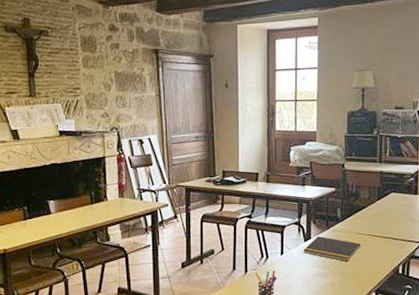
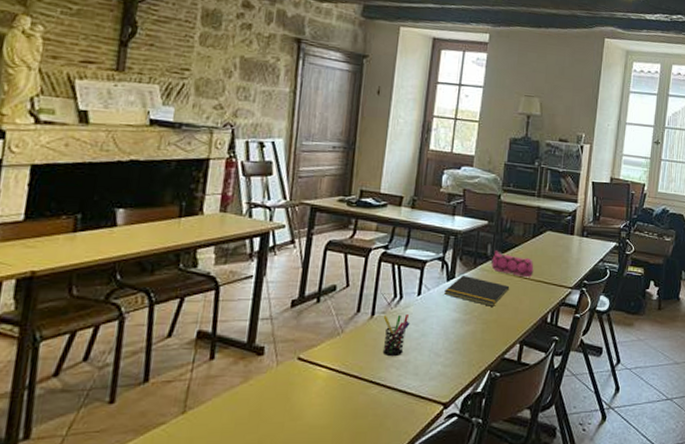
pencil case: none [341,213,382,236] -> present [490,250,534,278]

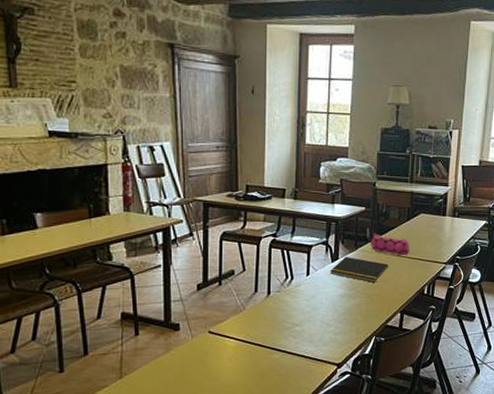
pen holder: present [382,314,410,357] -> none [278,292,302,328]

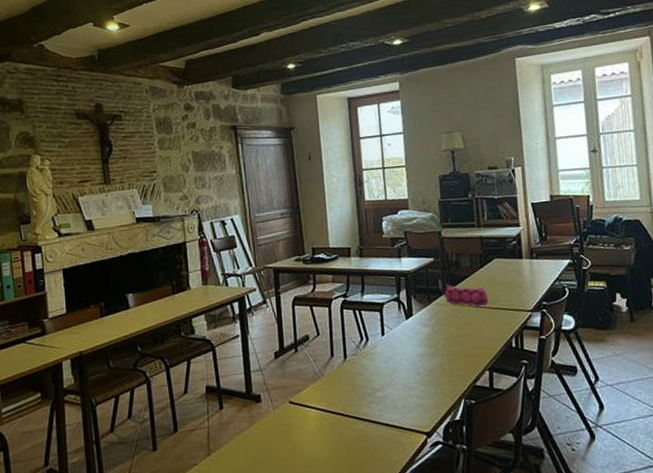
notepad: present [330,256,389,282] -> none [406,311,468,338]

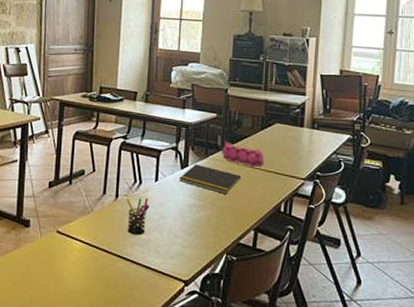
pen holder: none [355,354,380,394] -> present [126,198,150,236]
notepad: none [406,311,468,338] -> present [179,163,242,194]

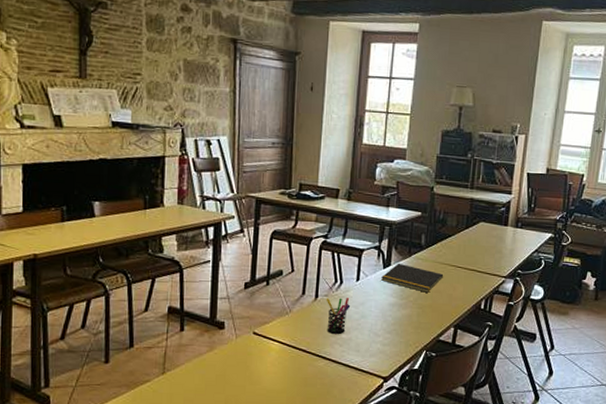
pencil case: present [221,141,265,168] -> none [424,240,468,267]

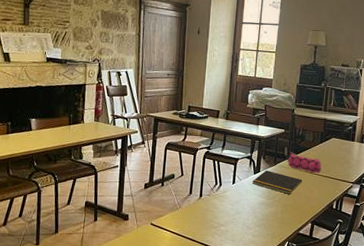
pen holder: present [326,298,351,335] -> none [208,197,228,227]
pencil case: none [424,240,468,267] -> present [287,152,322,174]

